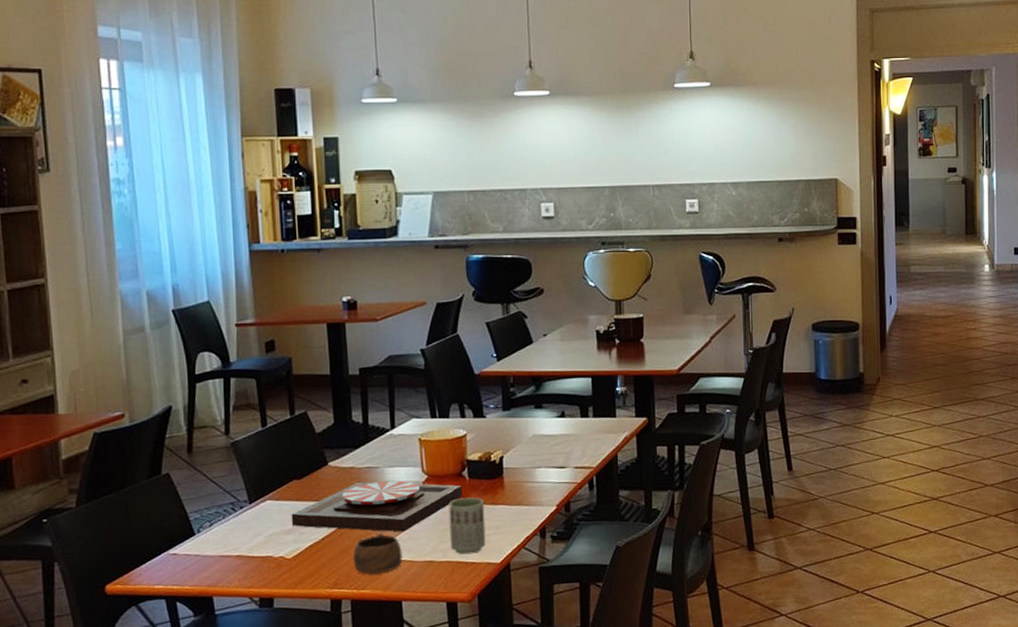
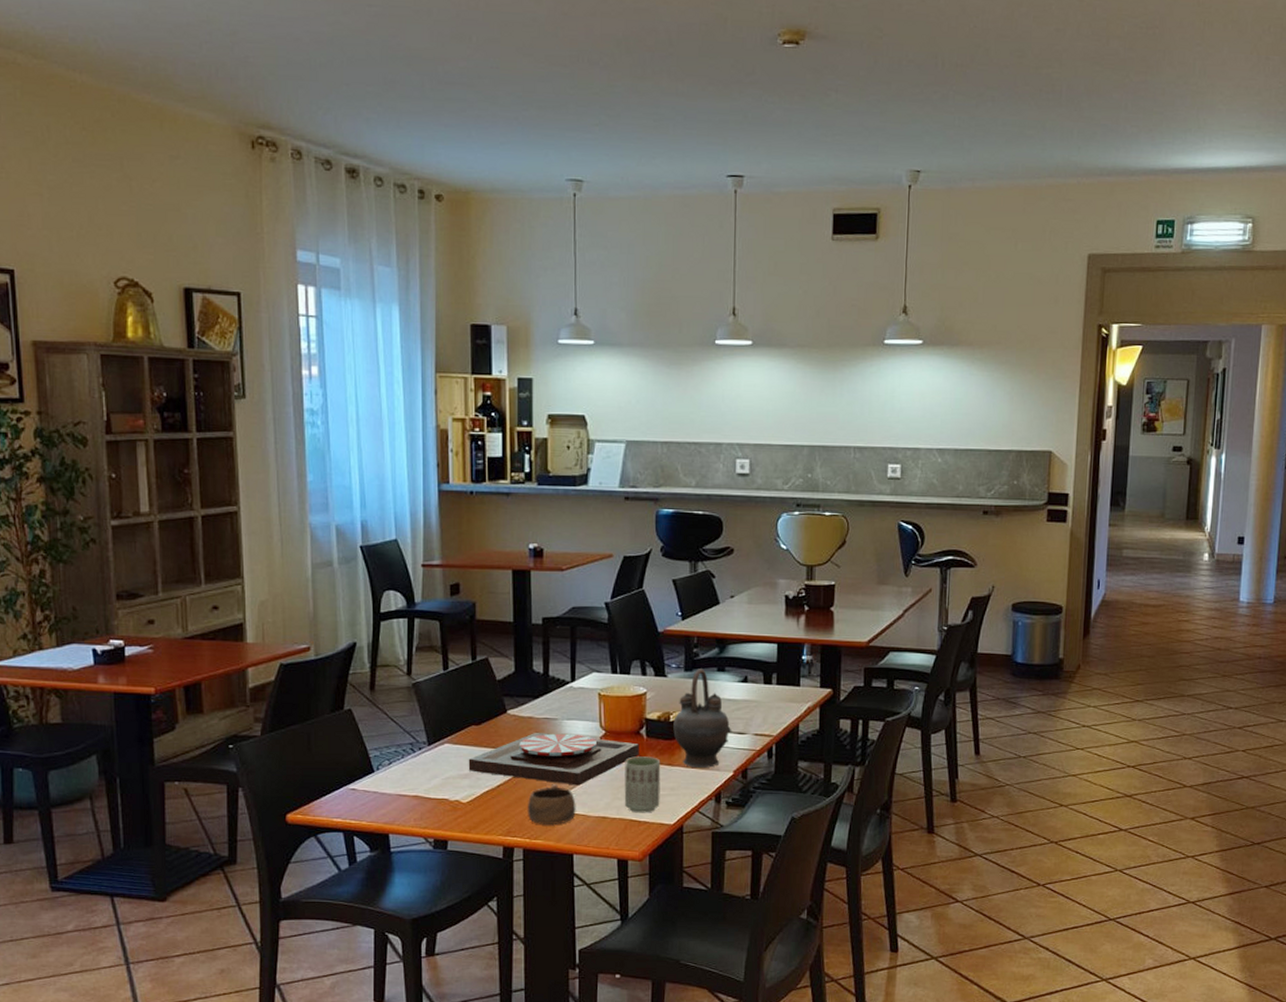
teapot: none [494,407,553,506] -> present [673,669,732,769]

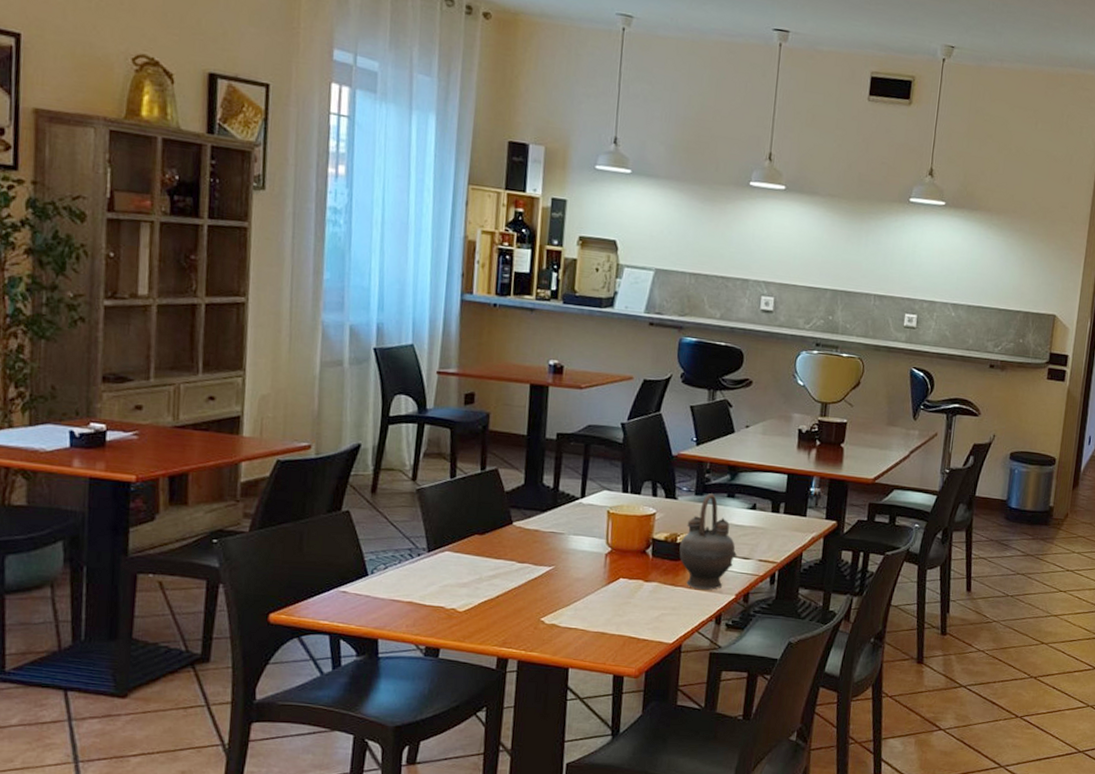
plate: present [468,732,639,786] -> none [467,545,644,601]
cup: present [527,784,577,824] -> none [525,597,577,638]
cup: present [624,756,661,813] -> none [624,575,665,631]

